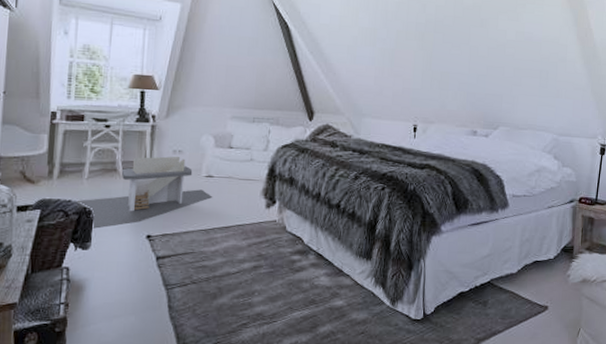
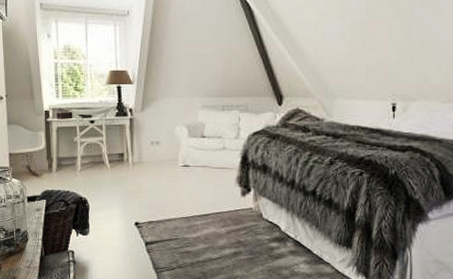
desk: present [76,156,213,229] -> none [73,148,191,216]

